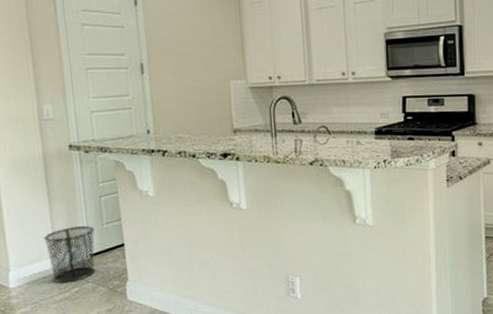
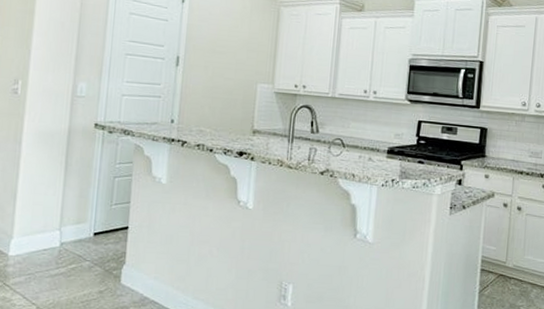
waste bin: present [43,226,96,284] -> none [52,203,103,259]

